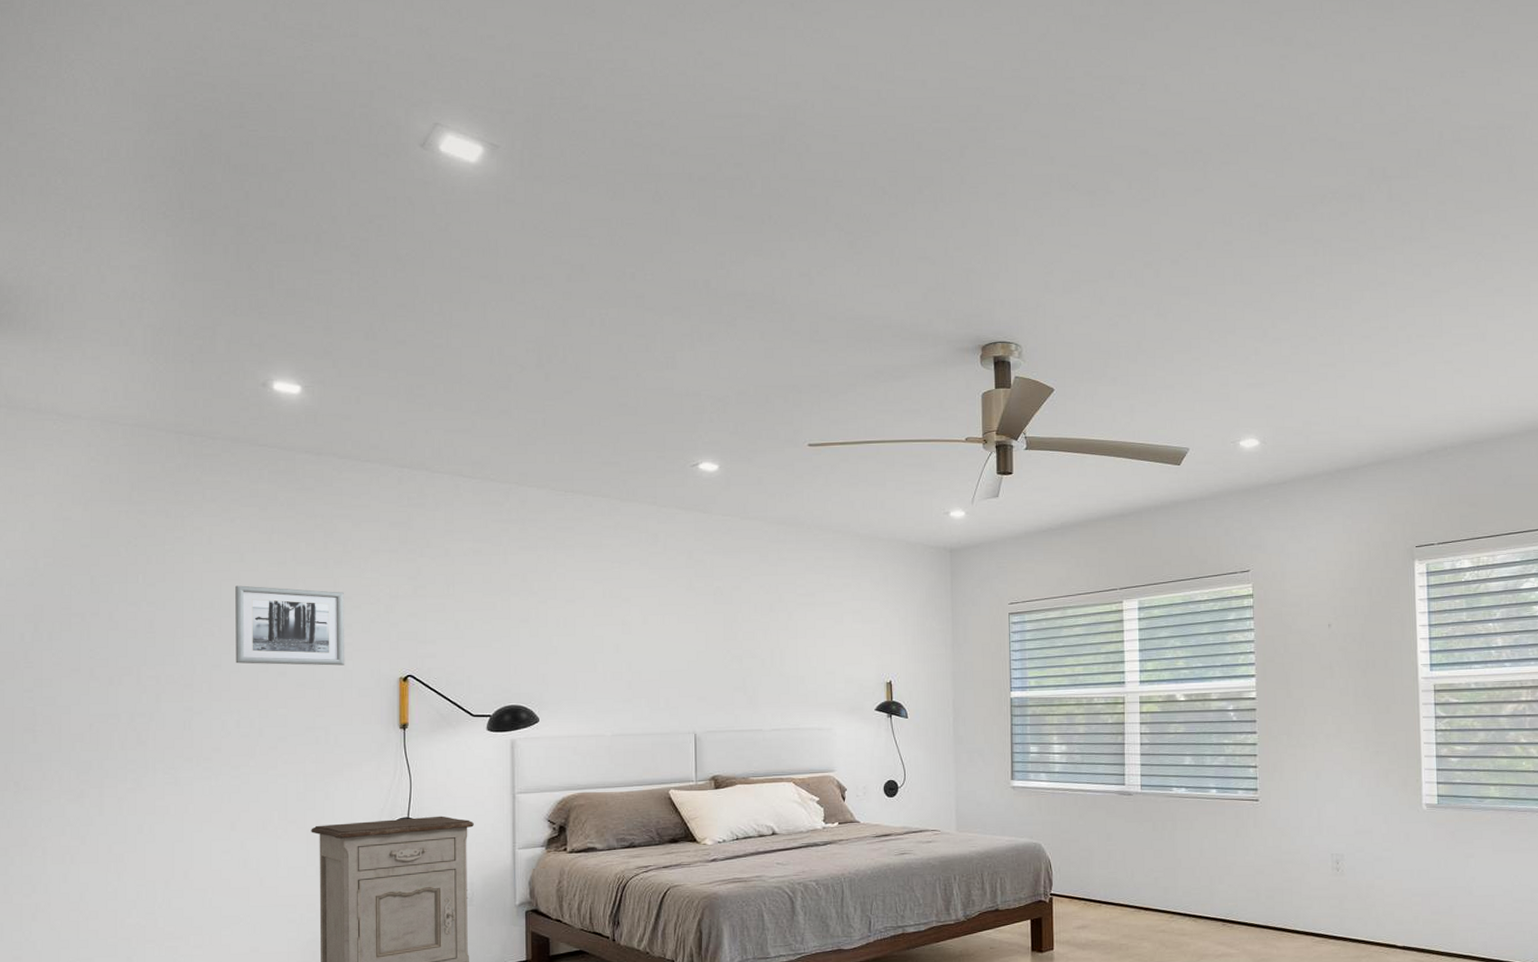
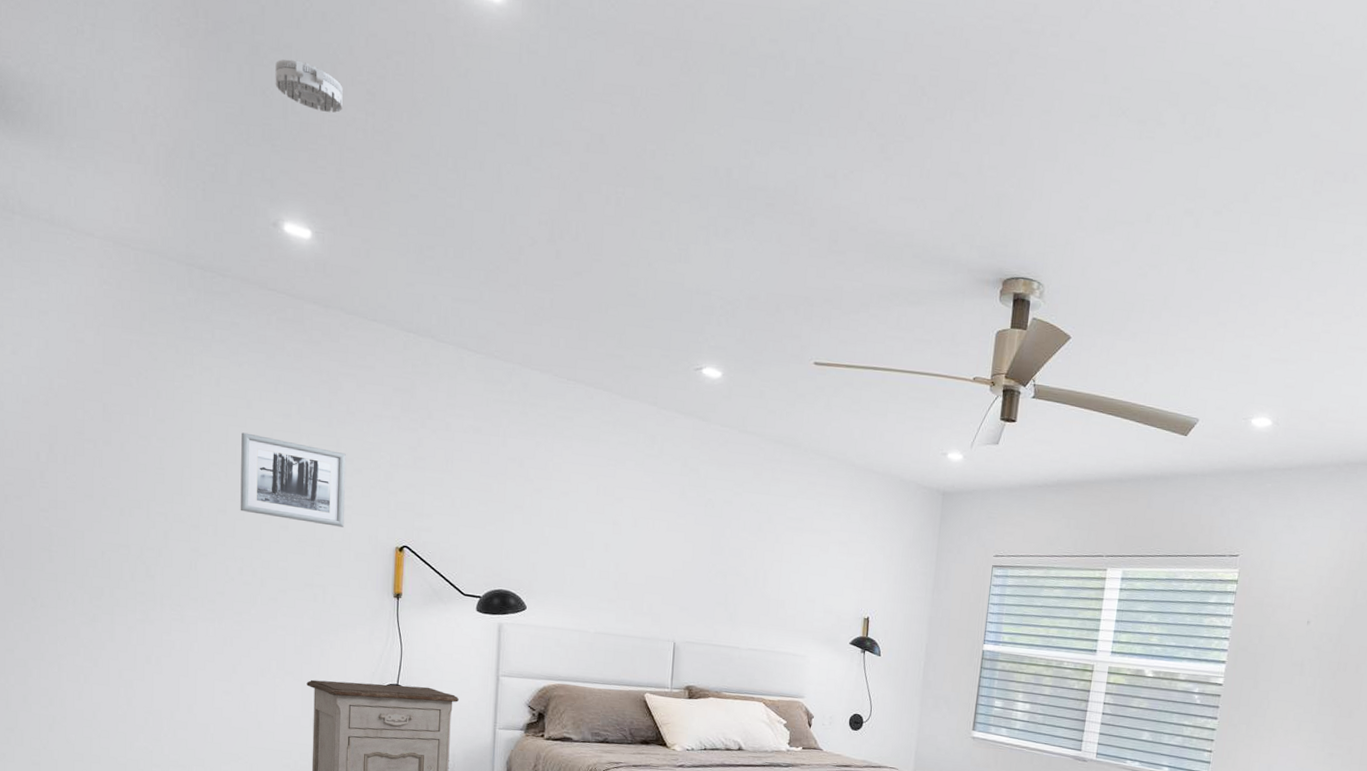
smoke detector: none [261,235,327,278] -> present [275,59,343,113]

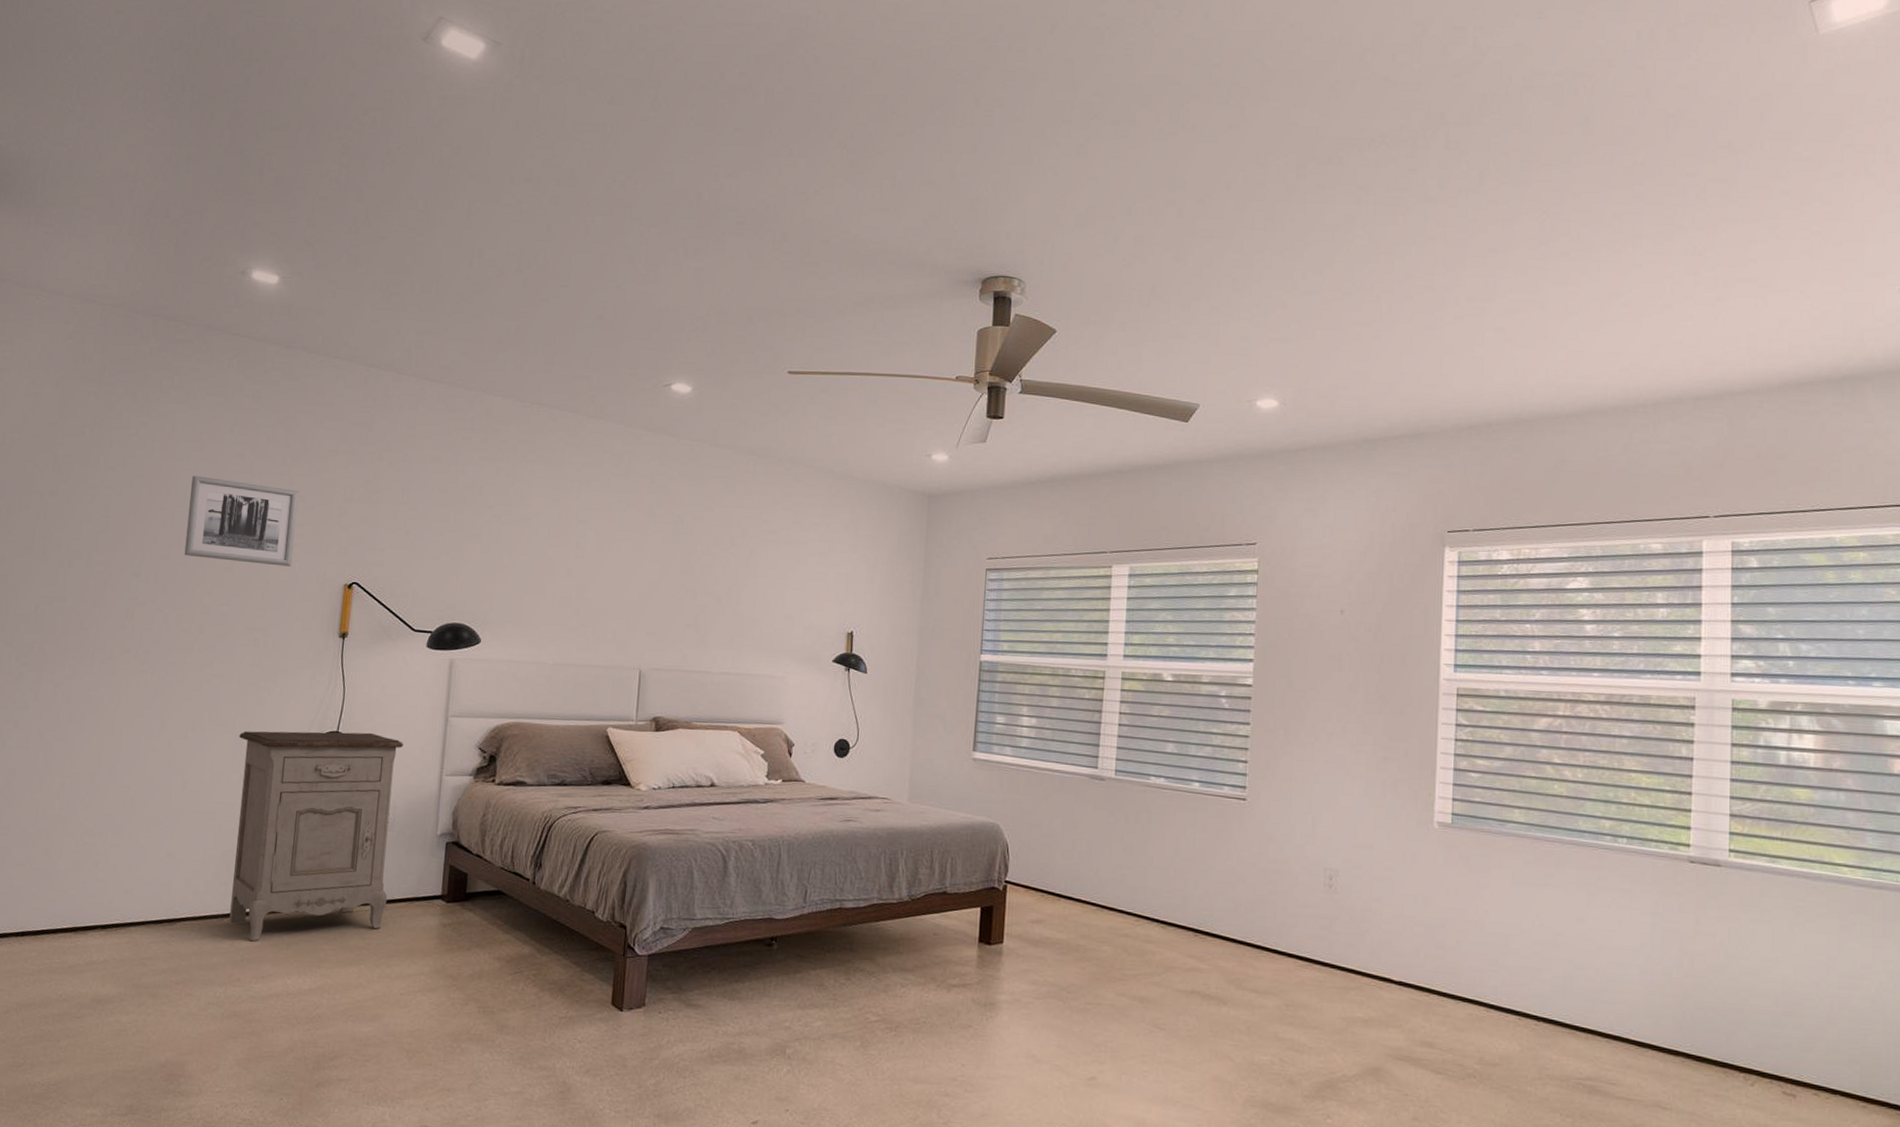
smoke detector: present [275,59,343,113] -> none [254,122,320,167]

